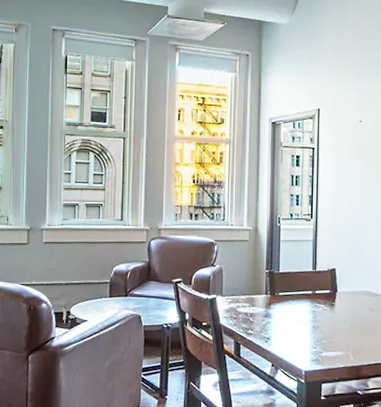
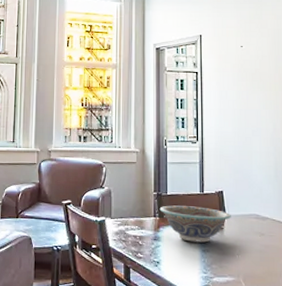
decorative bowl: none [271,283,343,319] -> present [159,205,231,243]

